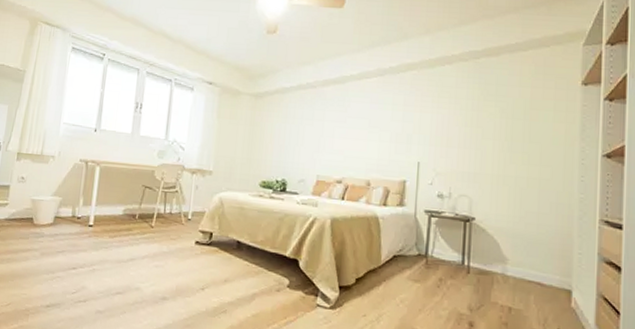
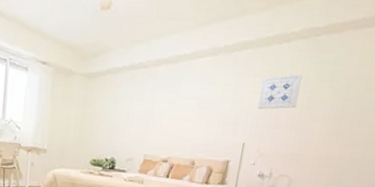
wall art: none [429,93,468,128] -> present [258,73,302,109]

